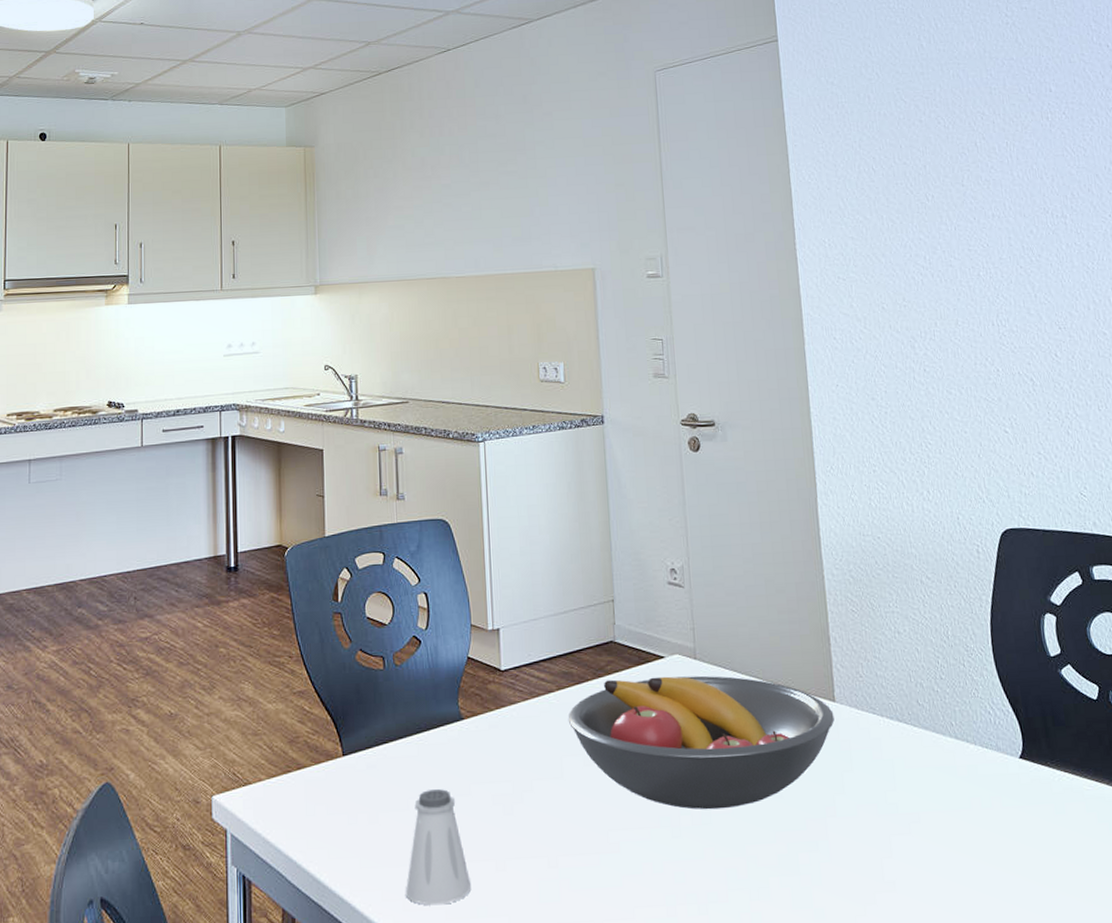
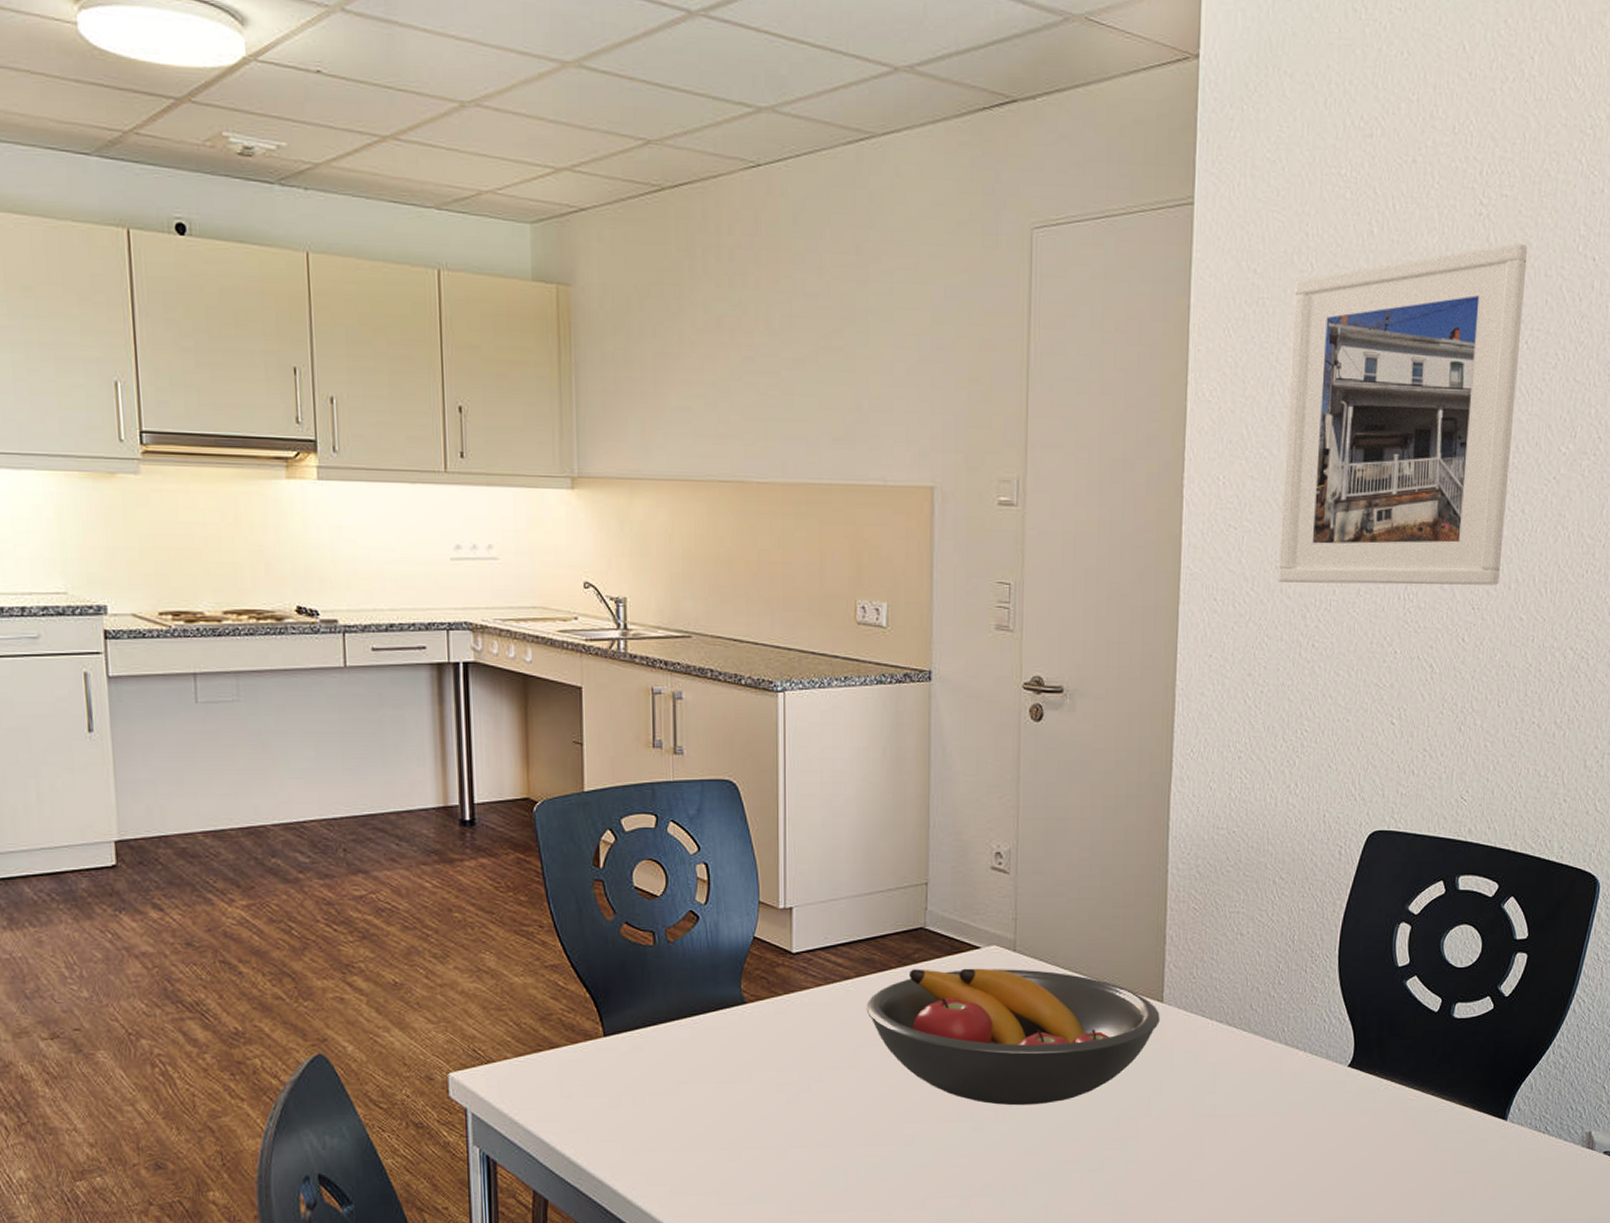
saltshaker: present [405,789,471,906] -> none [673,1075,747,1191]
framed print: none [865,40,1079,320] -> present [1277,243,1528,585]

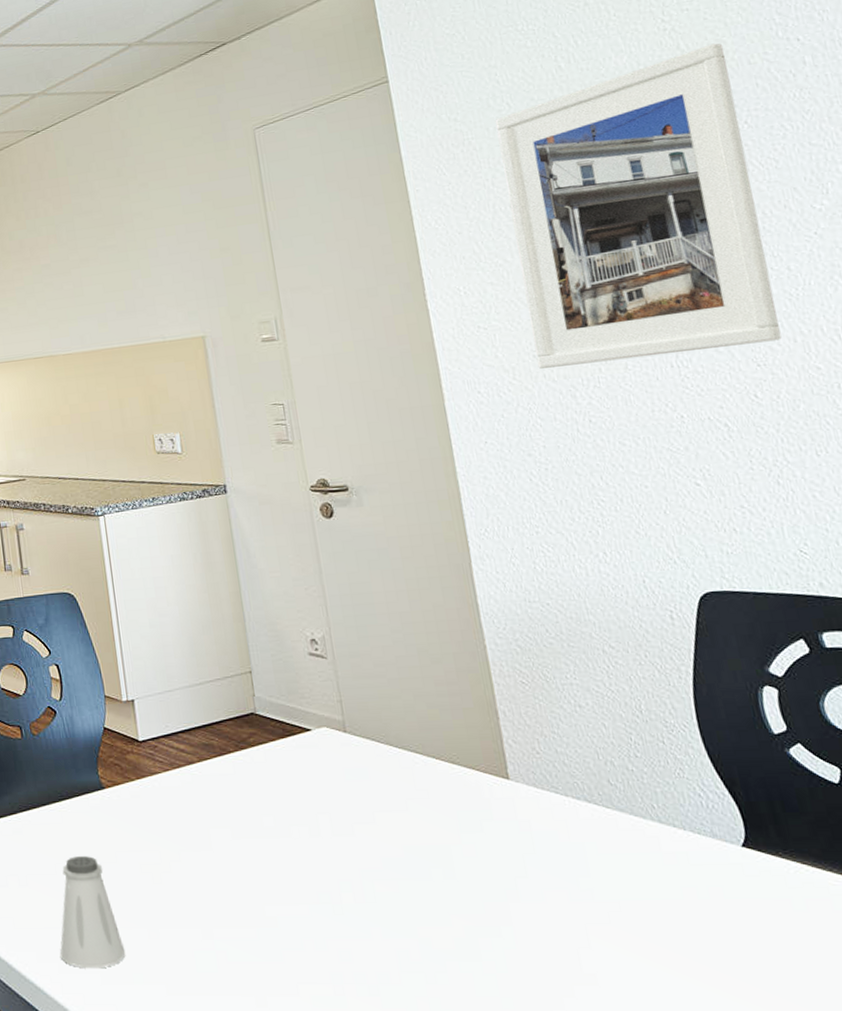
saltshaker: none [673,1075,747,1191] -> present [60,856,125,969]
fruit bowl: present [866,968,1160,1106] -> none [212,749,510,888]

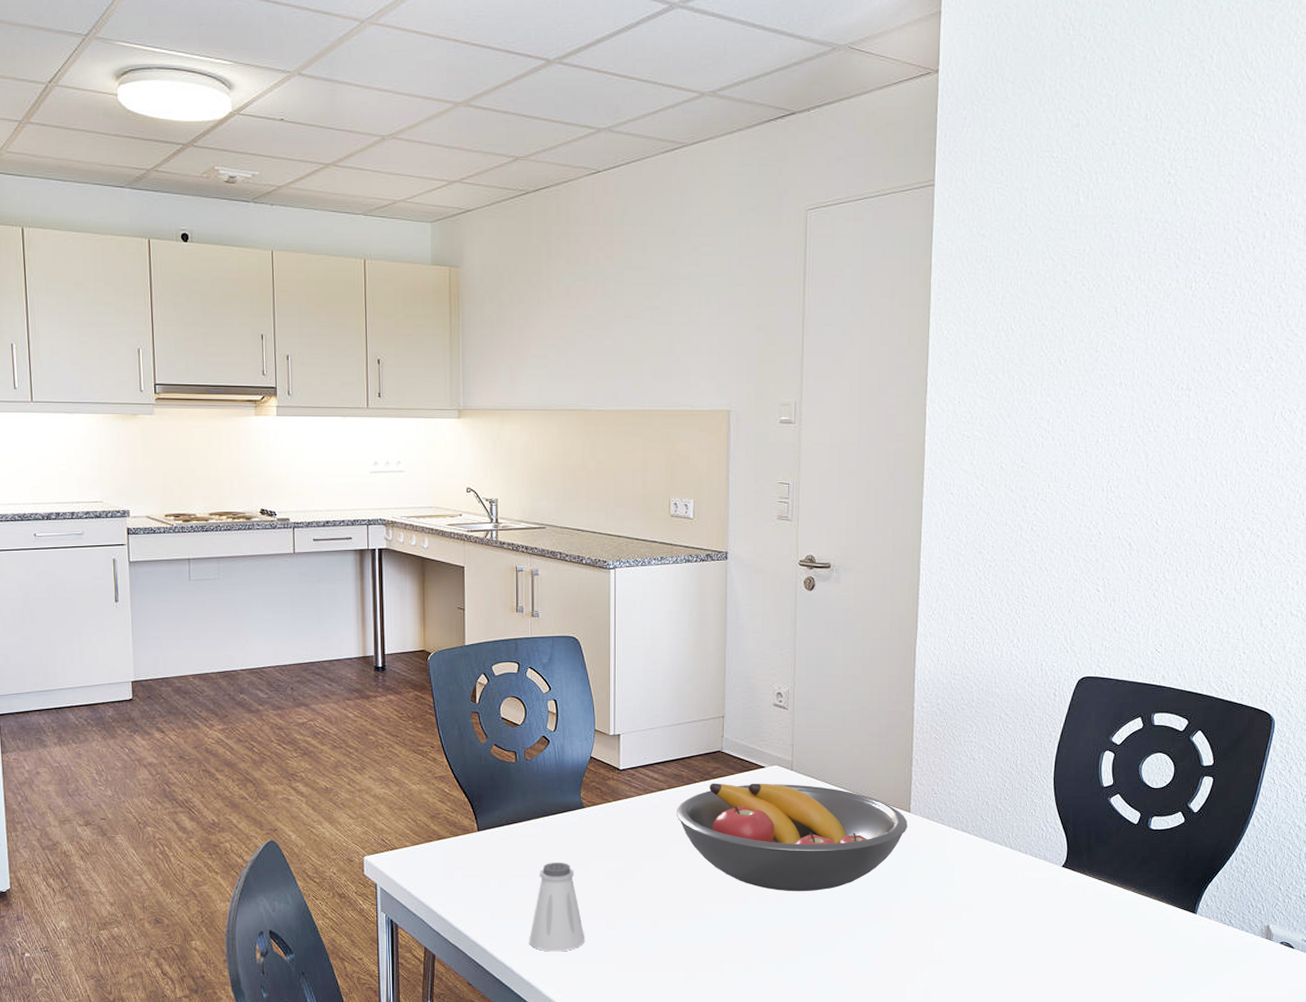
fruit bowl: none [212,749,510,888] -> present [676,783,908,892]
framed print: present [495,43,782,369] -> none [1002,204,1209,479]

